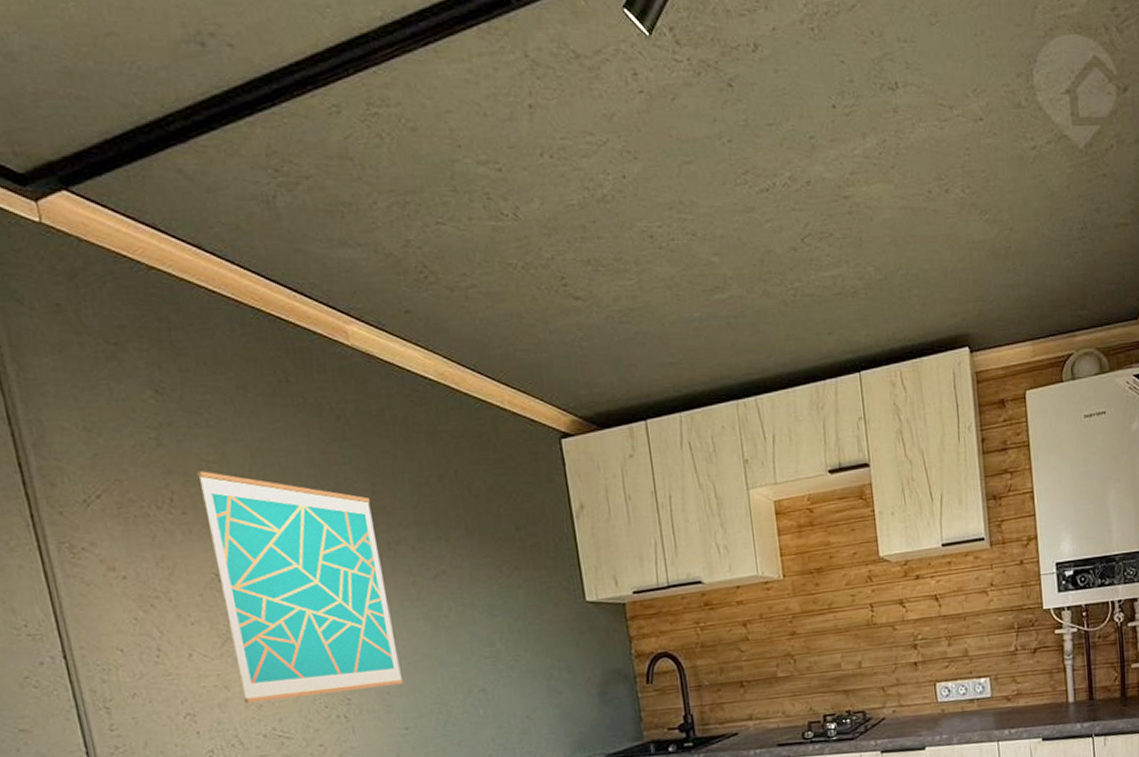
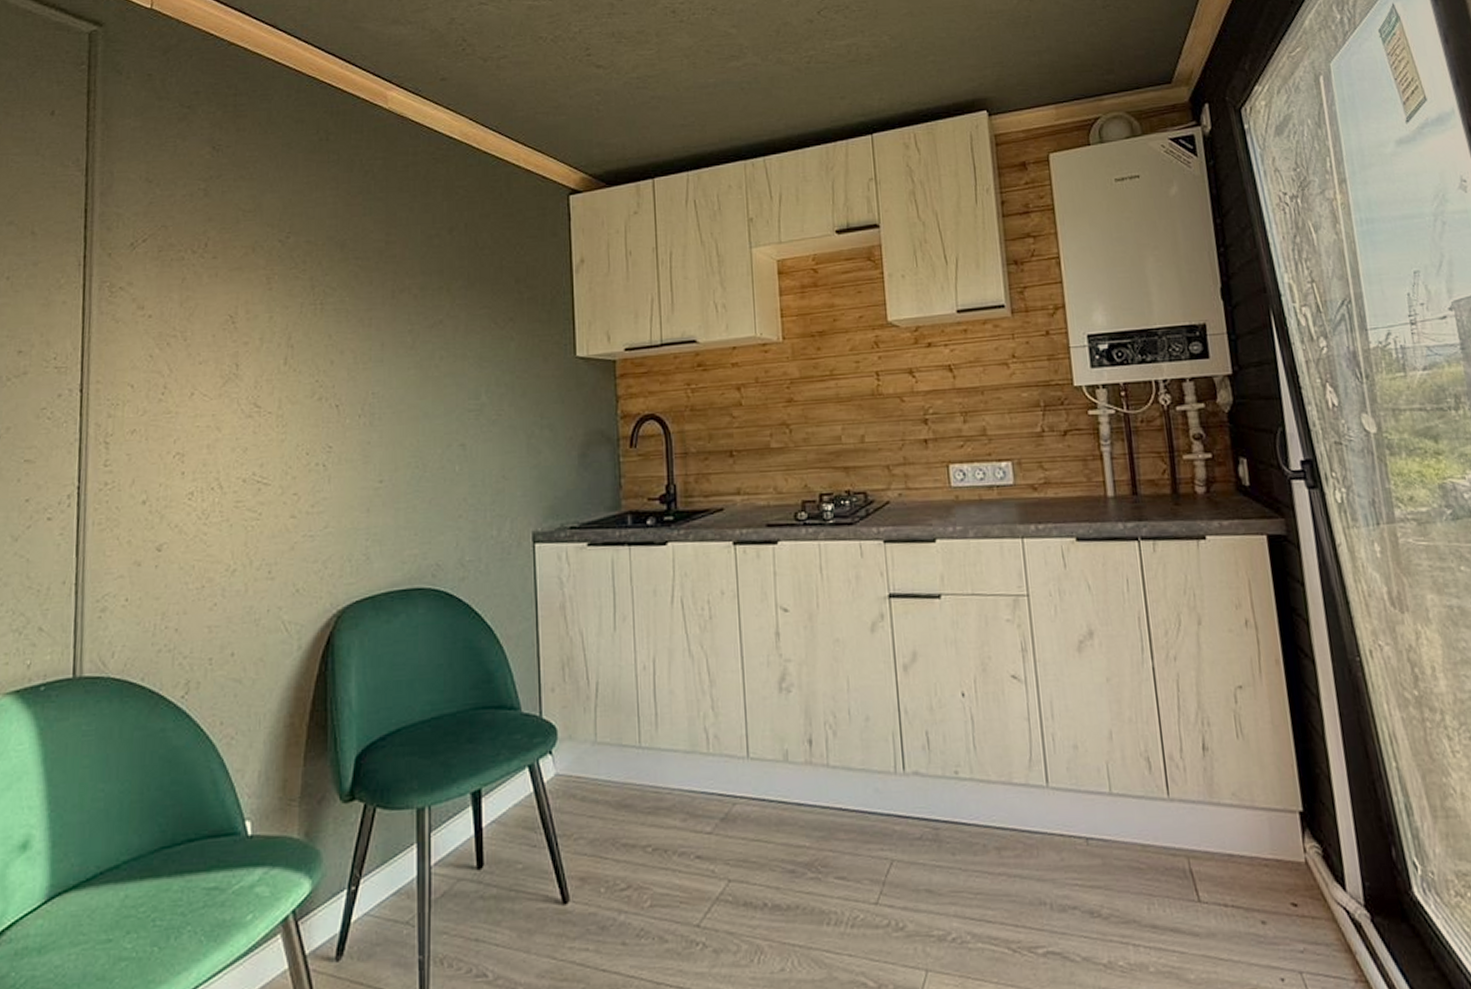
wall art: present [197,471,404,704] -> none [231,219,386,446]

